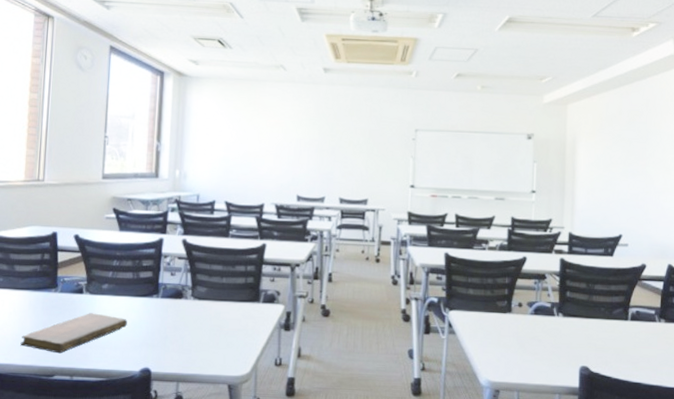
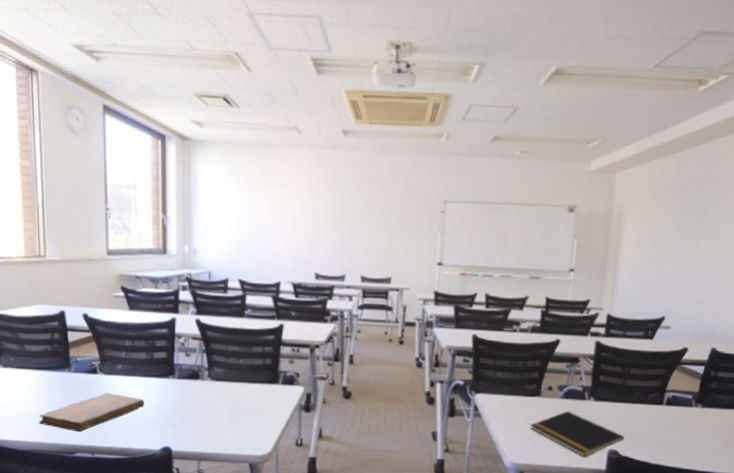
notepad: none [503,327,595,374] -> present [530,411,625,457]

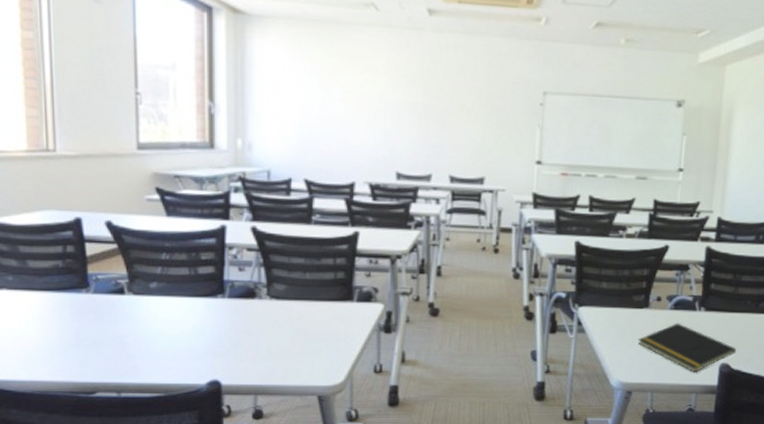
notebook: present [39,393,144,432] -> none [46,317,186,367]

